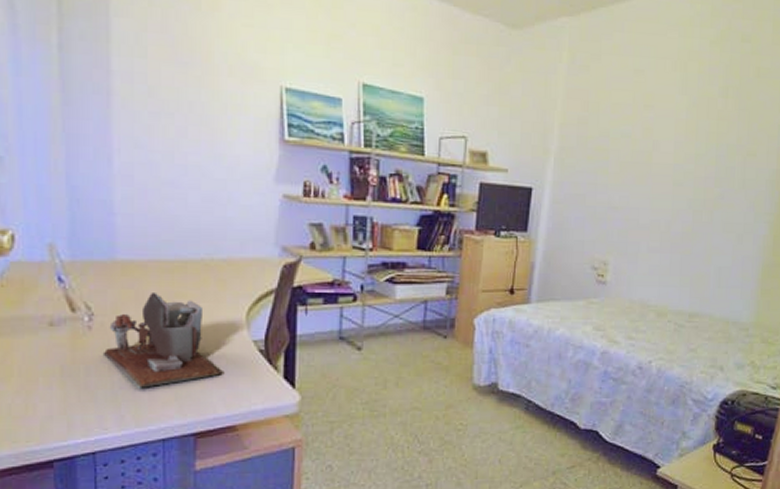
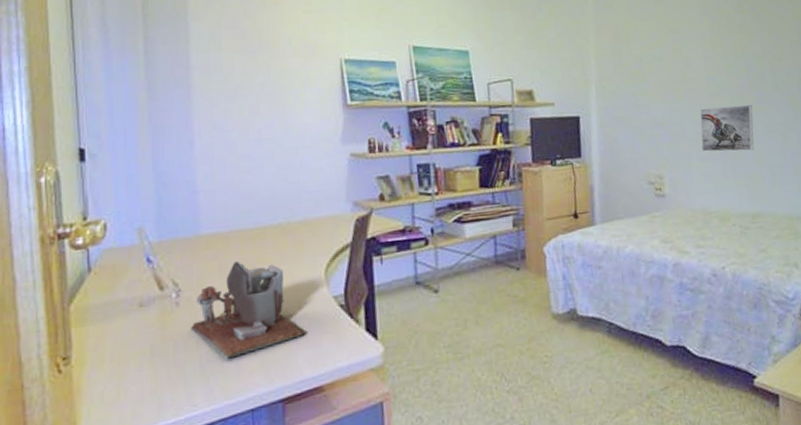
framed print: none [653,197,714,249] -> present [700,104,754,152]

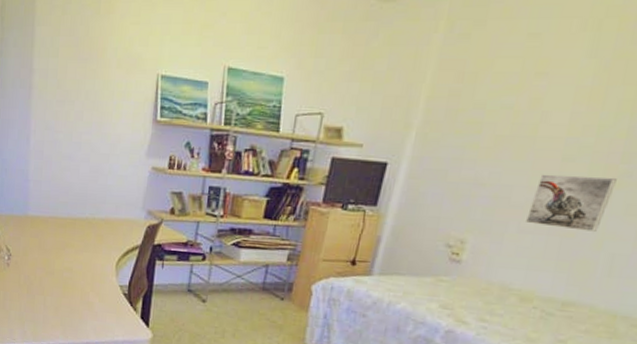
desk organizer: present [190,260,307,359] -> none [15,241,96,313]

